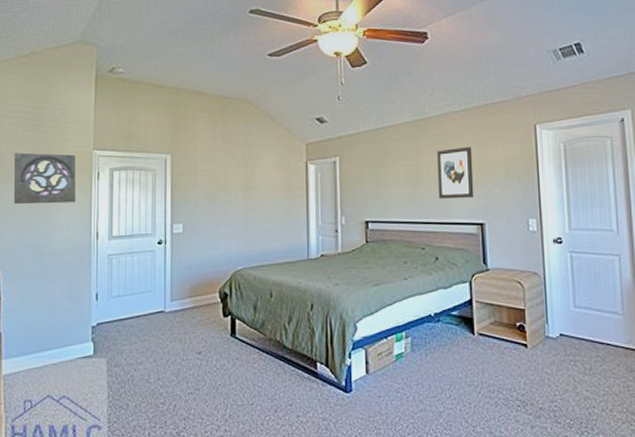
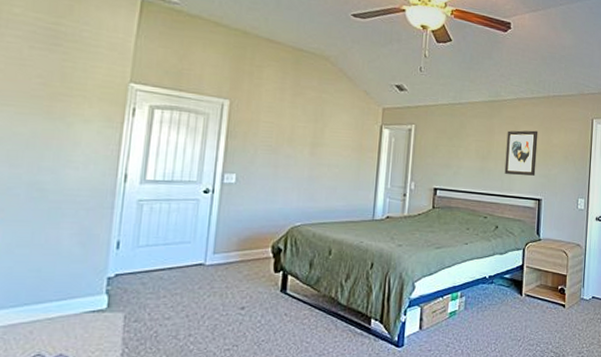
wall ornament: present [13,152,76,205] -> none [9,72,104,139]

